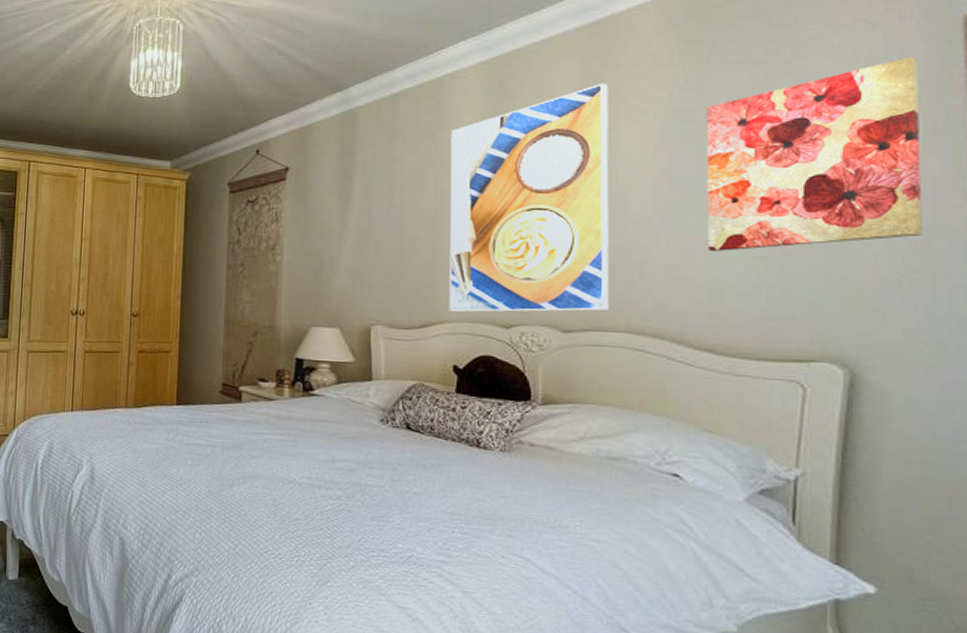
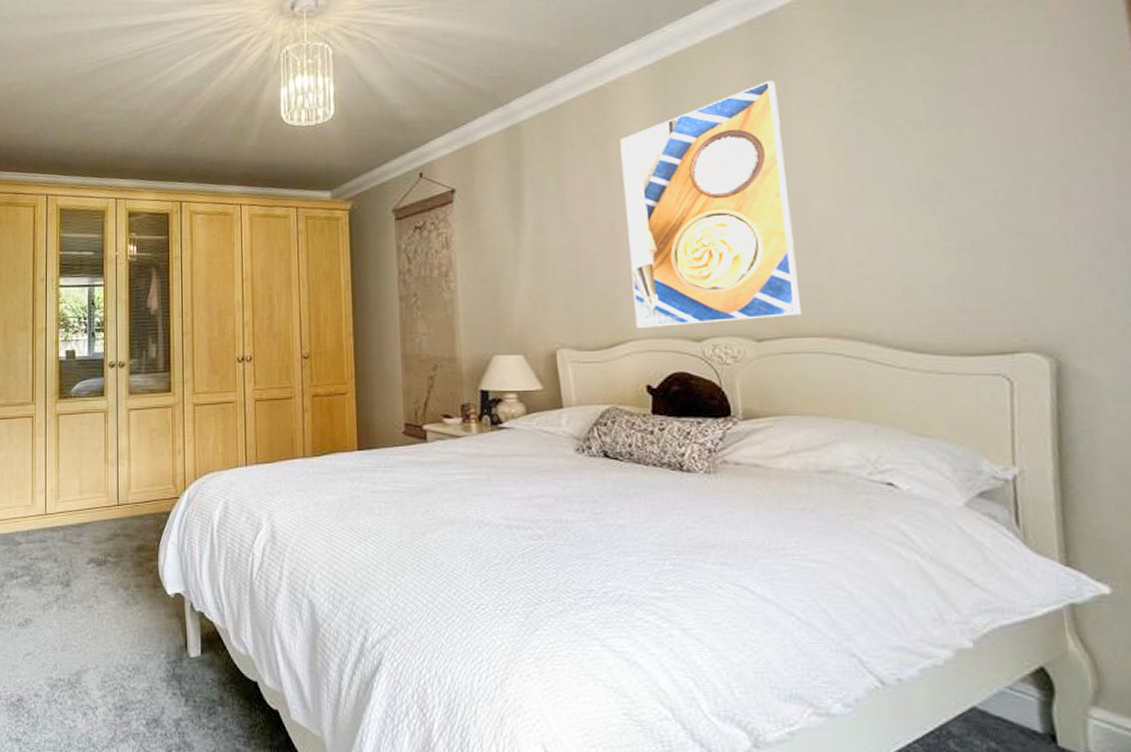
wall art: present [705,57,923,251] -> none [876,33,1111,245]

